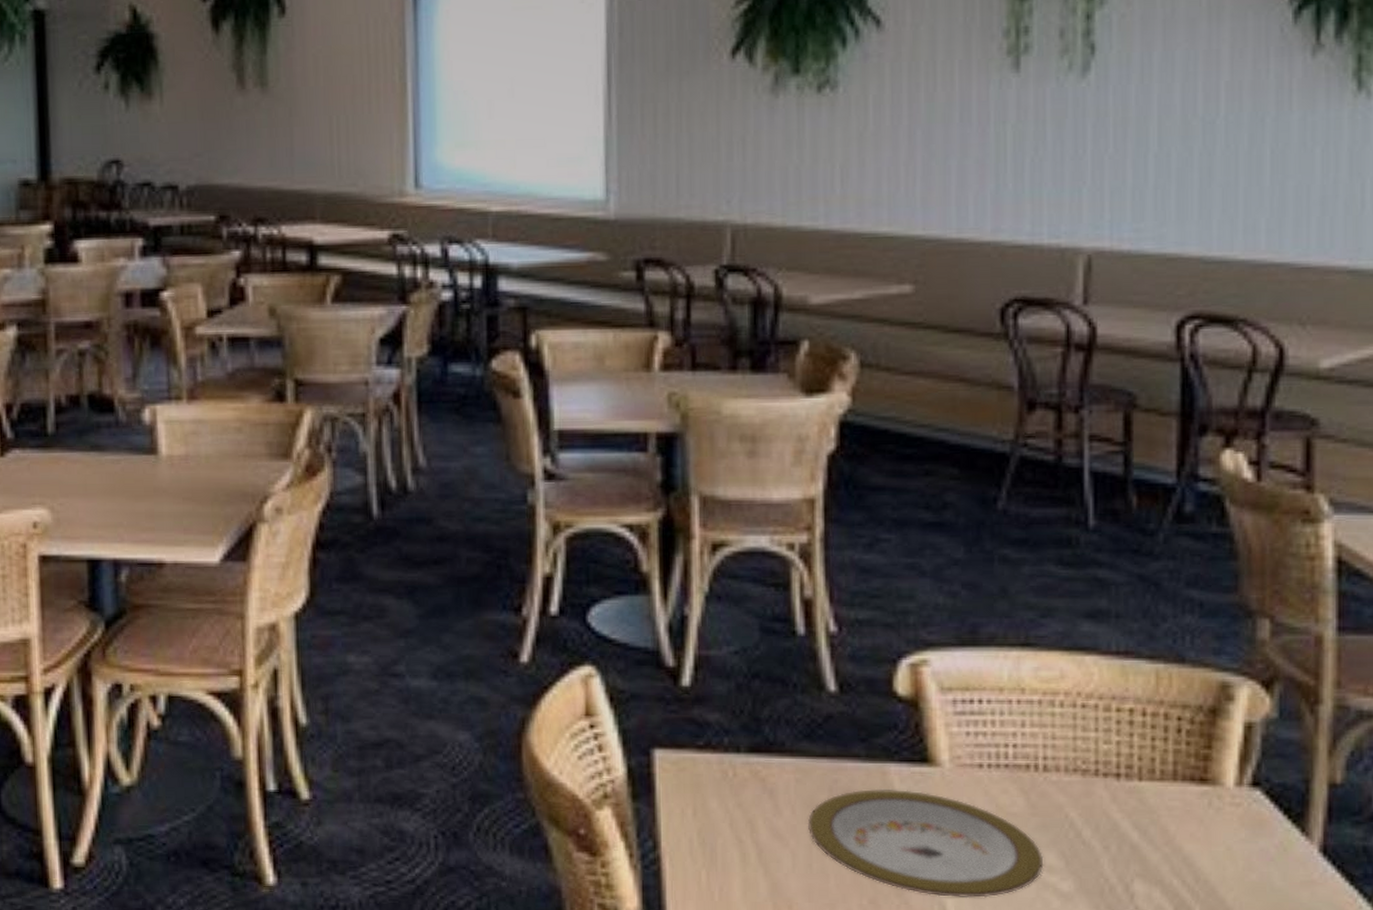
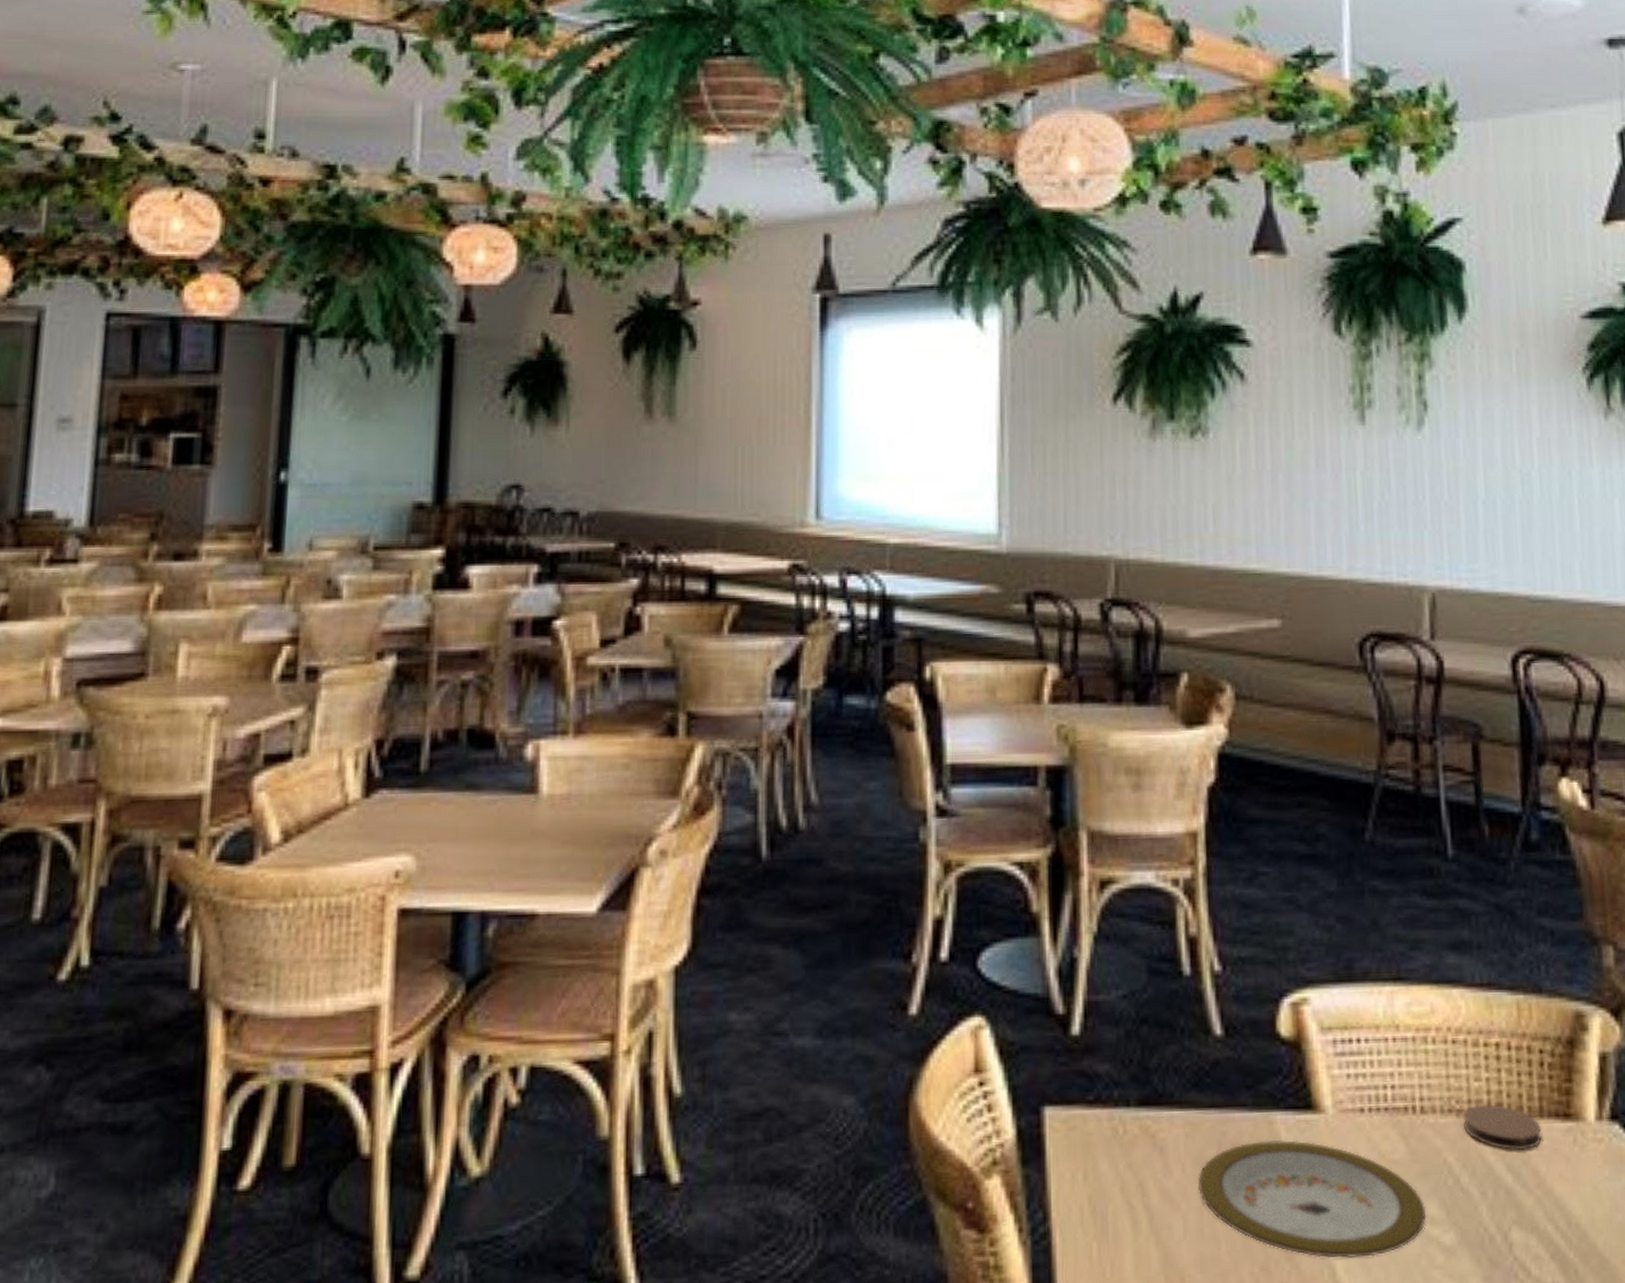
coaster: none [1088,766,1175,810] -> present [1462,1104,1542,1151]

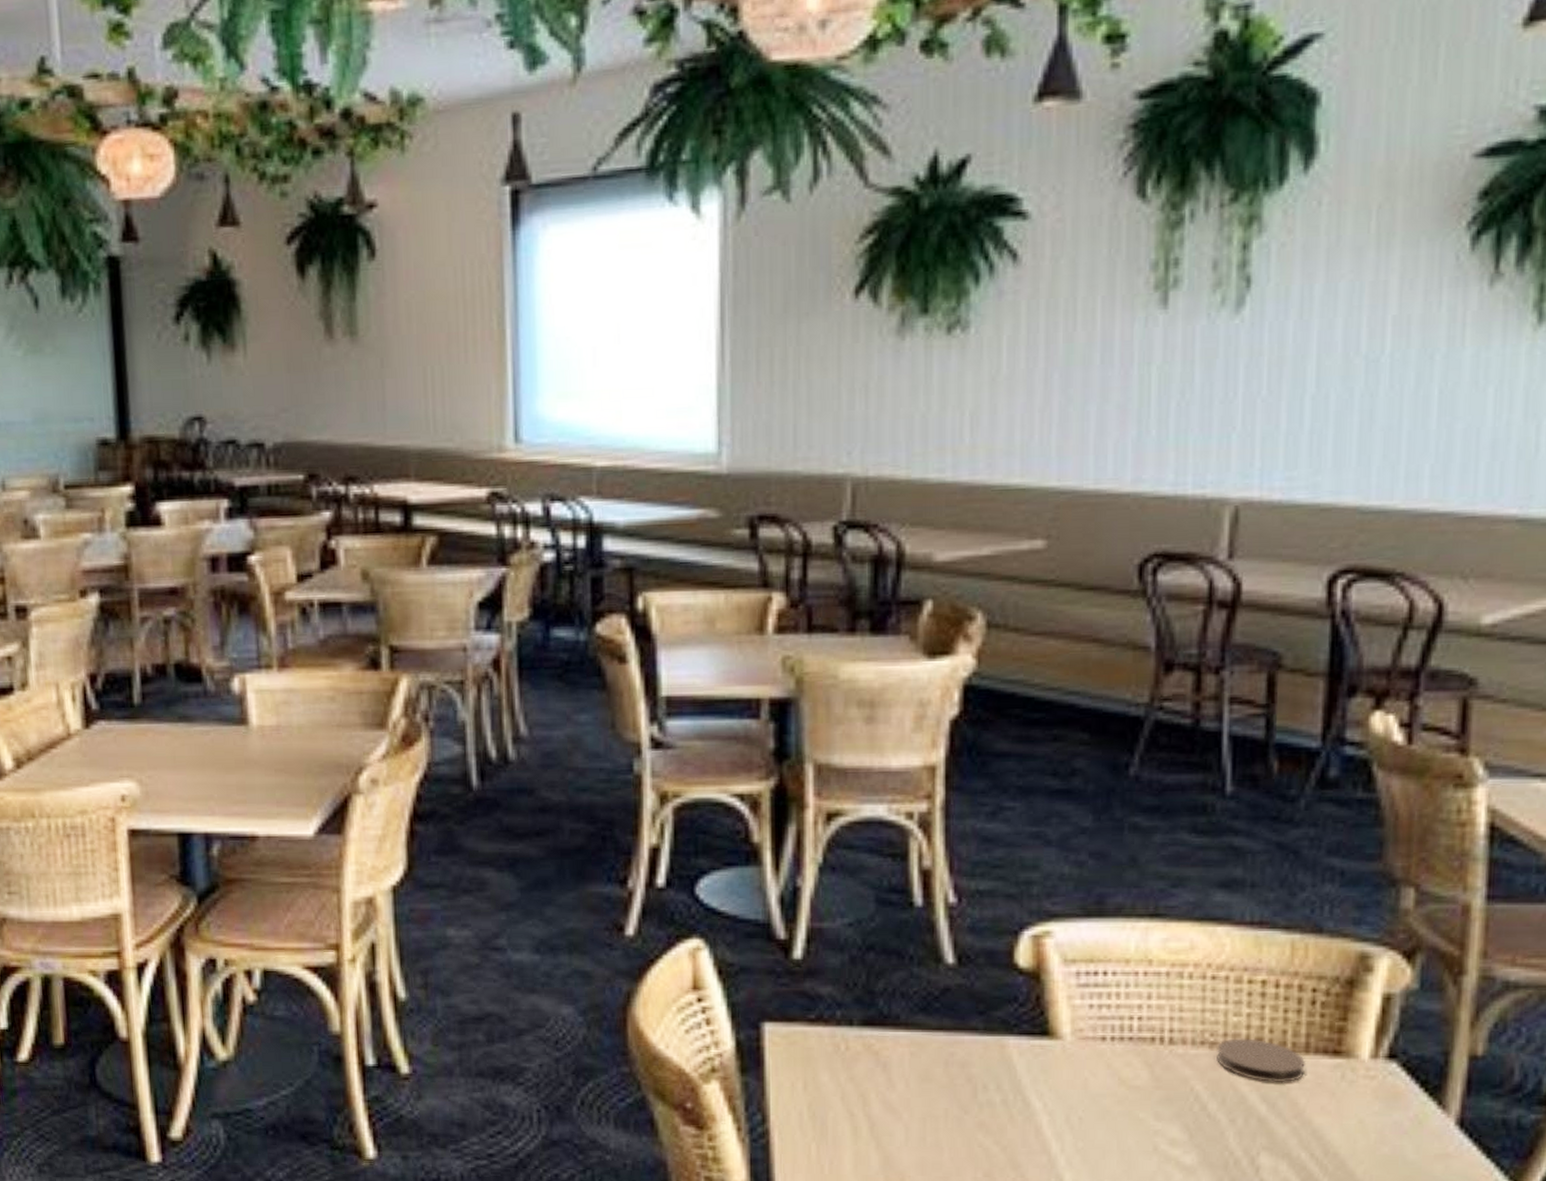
plate: present [1197,1140,1427,1259] -> none [921,1063,1167,1171]

